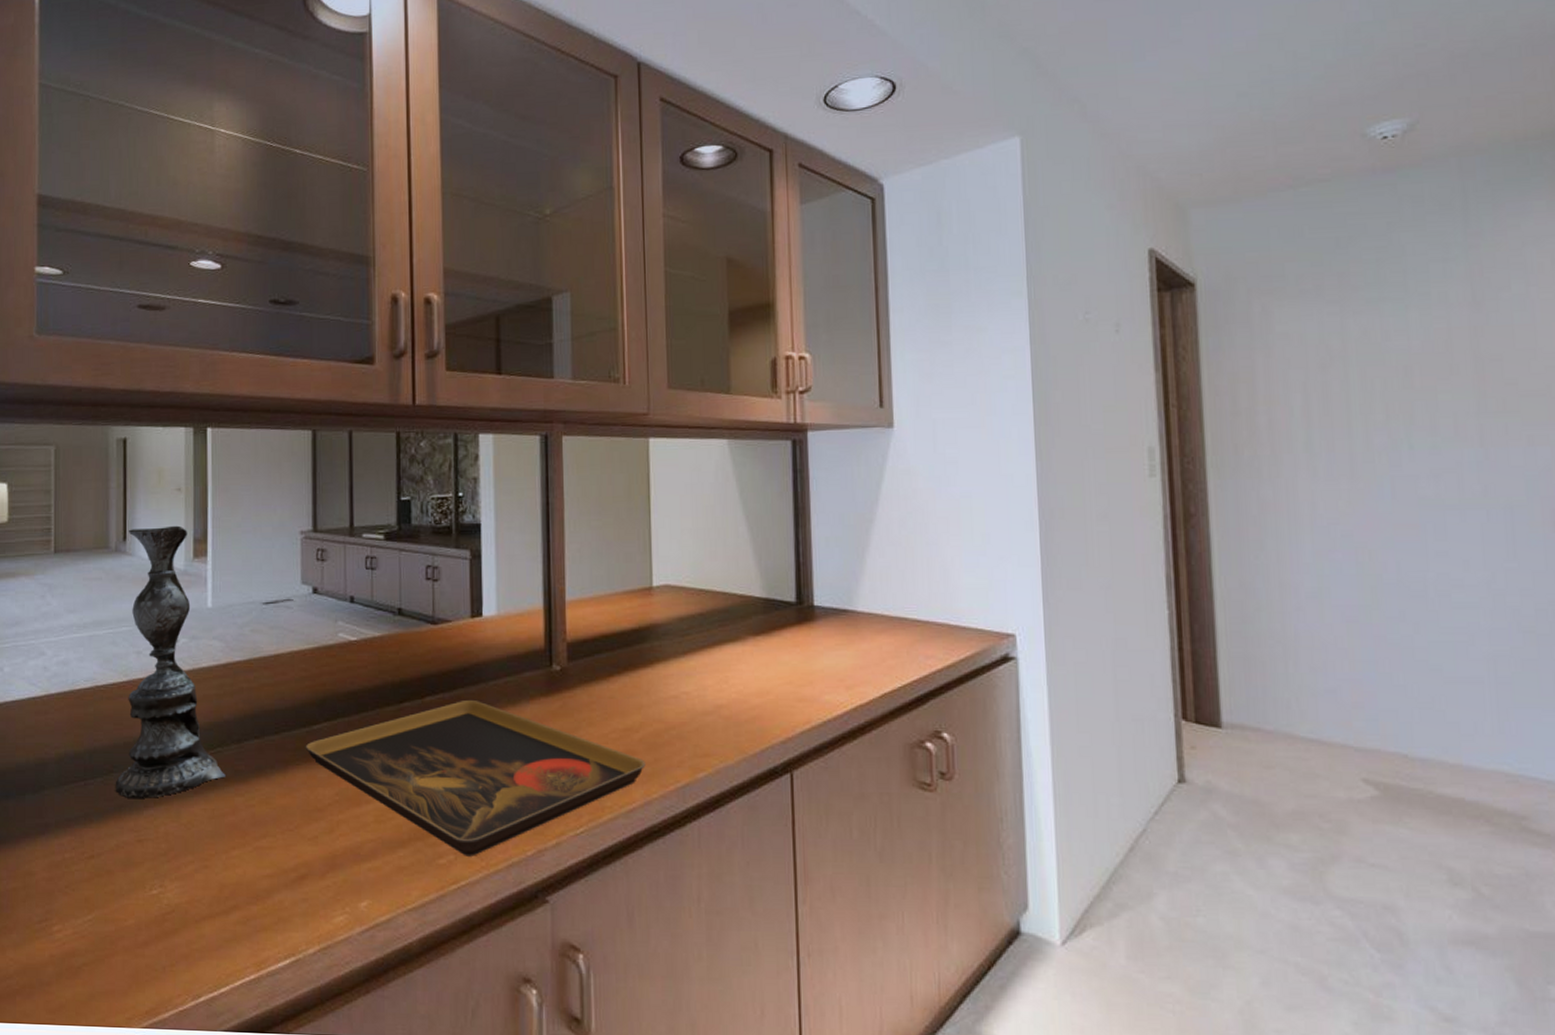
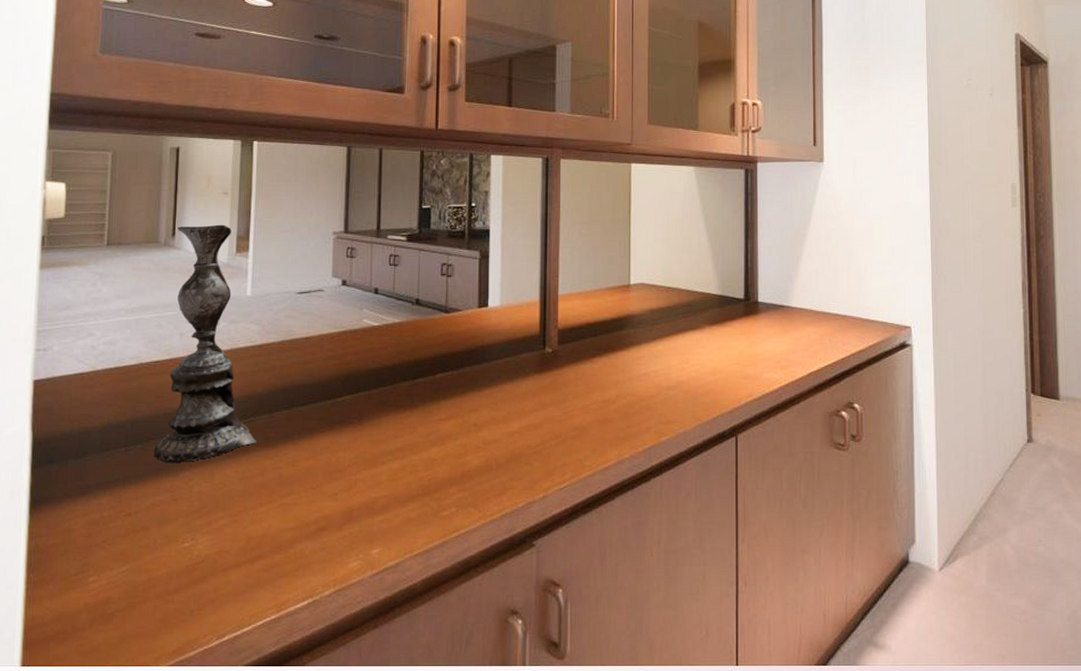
decorative tray: present [305,699,646,856] -> none [329,376,620,509]

